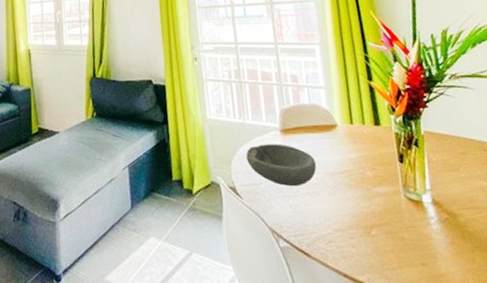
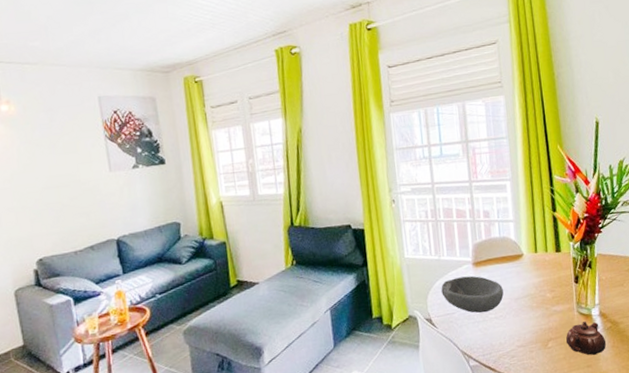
teapot: none [392,208,444,251] -> present [565,320,607,356]

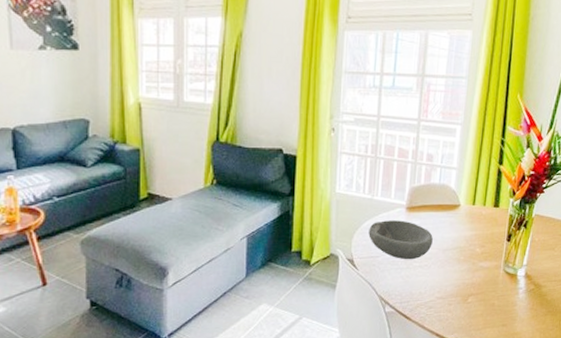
teapot: present [565,320,607,356] -> none [486,280,526,315]

